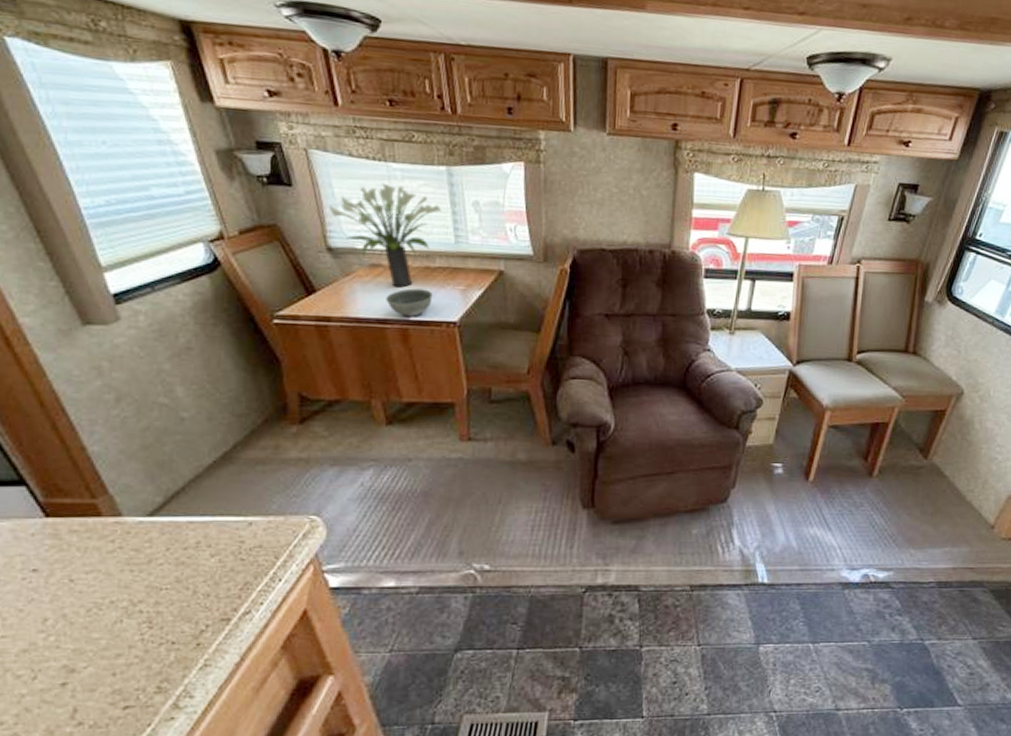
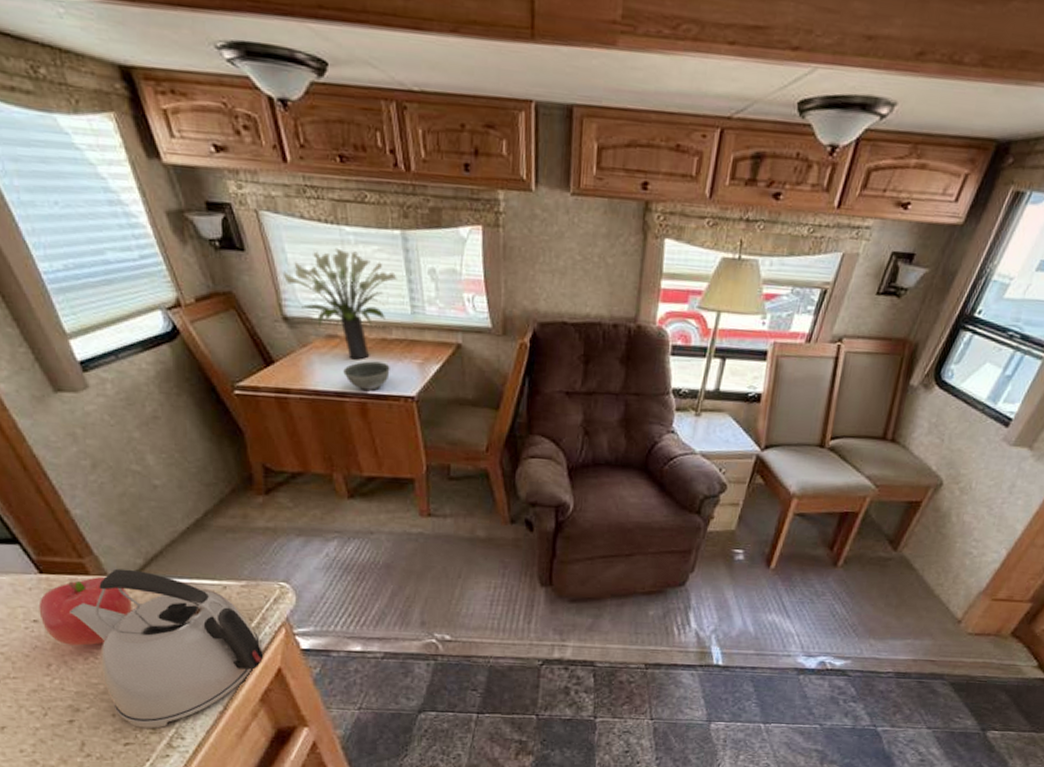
fruit: none [40,517,148,596] -> present [38,576,133,646]
kettle: none [75,508,289,687] -> present [69,568,264,728]

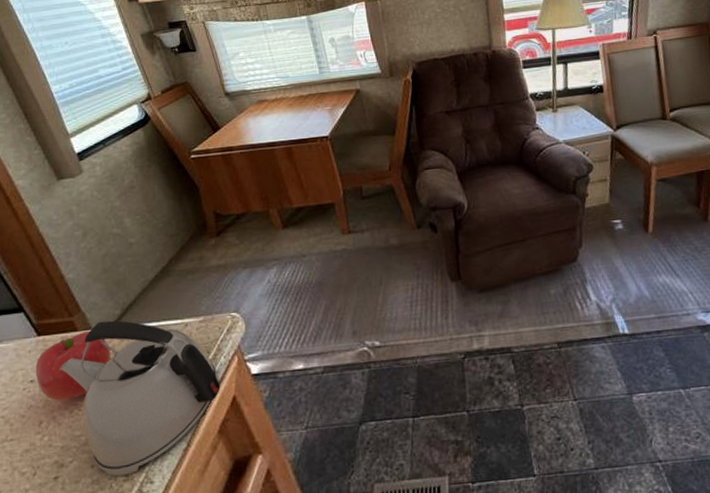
potted plant: present [282,248,397,360] -> none [223,36,307,116]
bowl: present [343,361,390,392] -> none [272,113,308,139]

